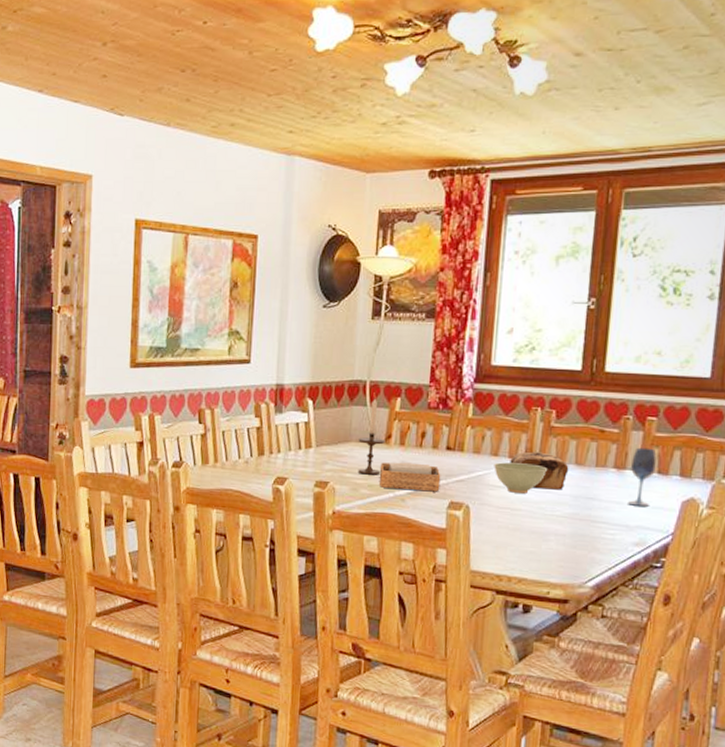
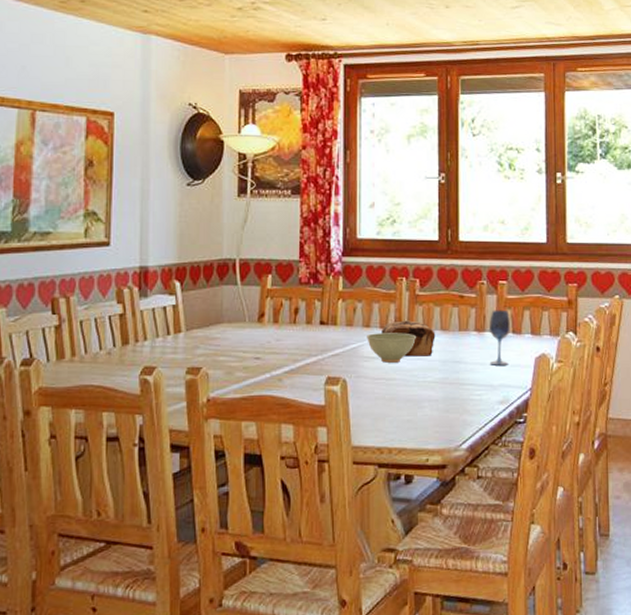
candlestick: present [357,391,385,475] -> none [230,269,259,357]
napkin holder: present [379,462,441,492] -> none [254,340,316,369]

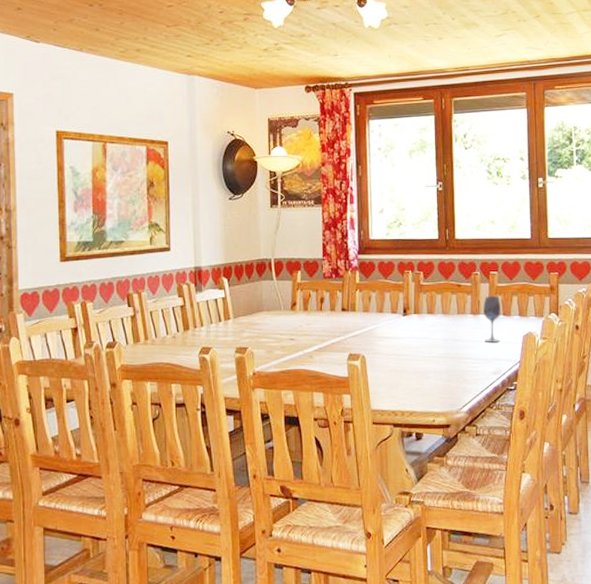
bowl: present [367,333,417,363] -> none [380,316,423,342]
bread loaf: present [381,320,436,357] -> none [392,306,438,336]

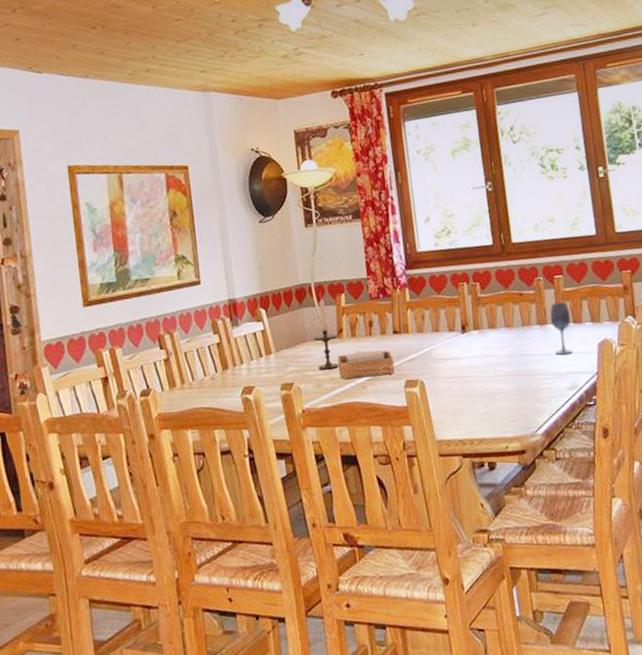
candlestick: none [269,267,292,338] -> present [313,291,339,370]
napkin holder: none [289,324,340,348] -> present [337,350,395,379]

